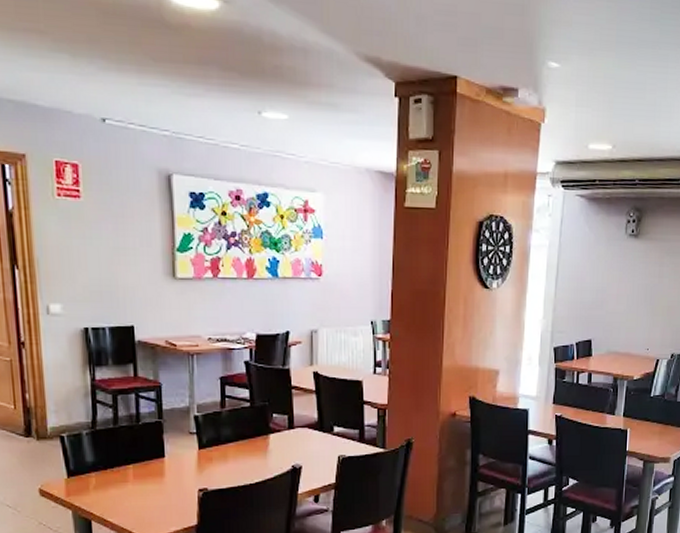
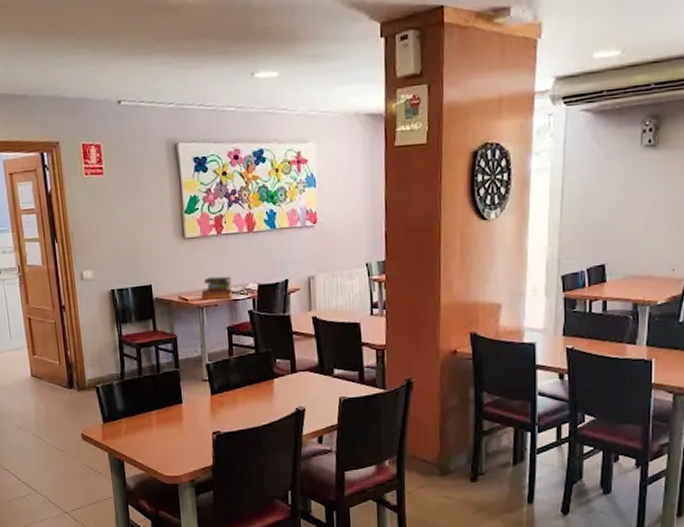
books: none [192,323,228,347] -> present [201,276,233,300]

